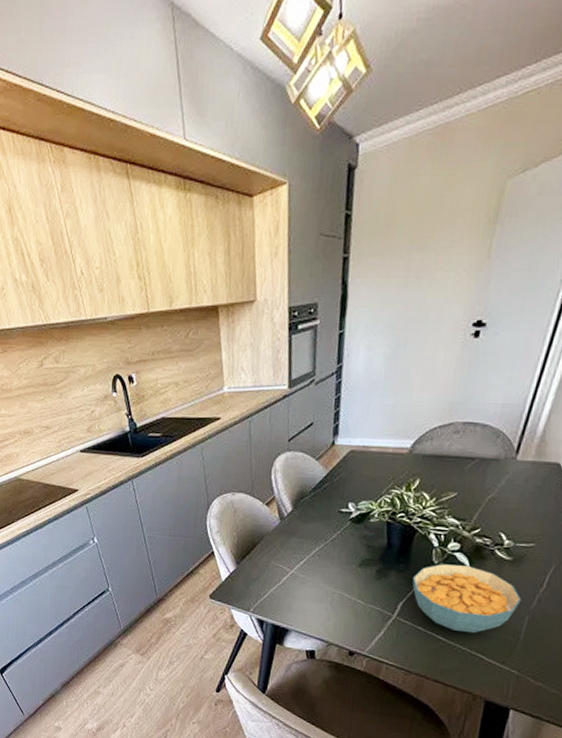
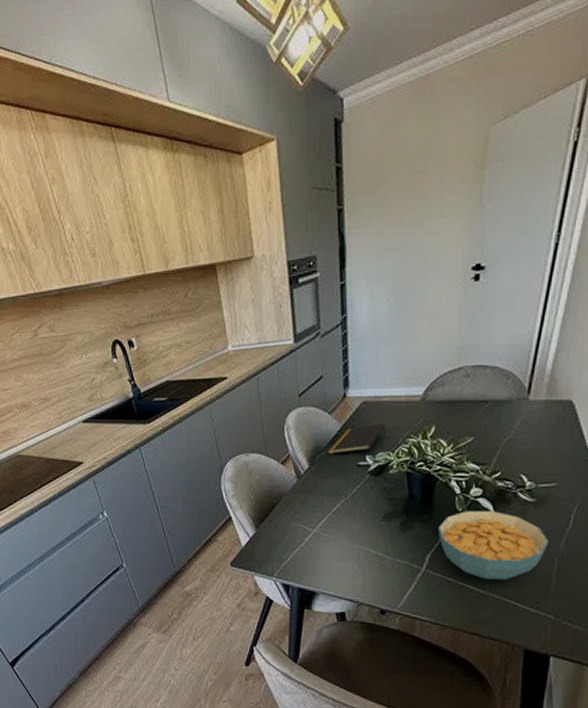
notepad: none [312,472,371,500] -> present [328,423,386,454]

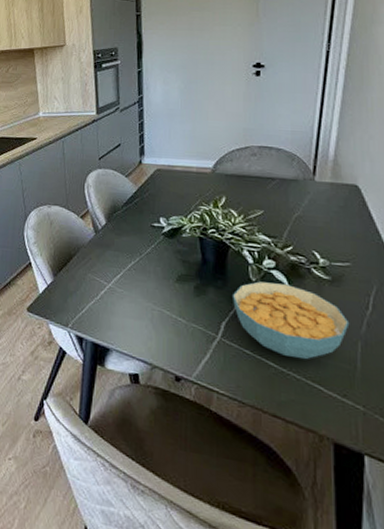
notepad: present [328,423,386,454] -> none [124,189,178,214]

